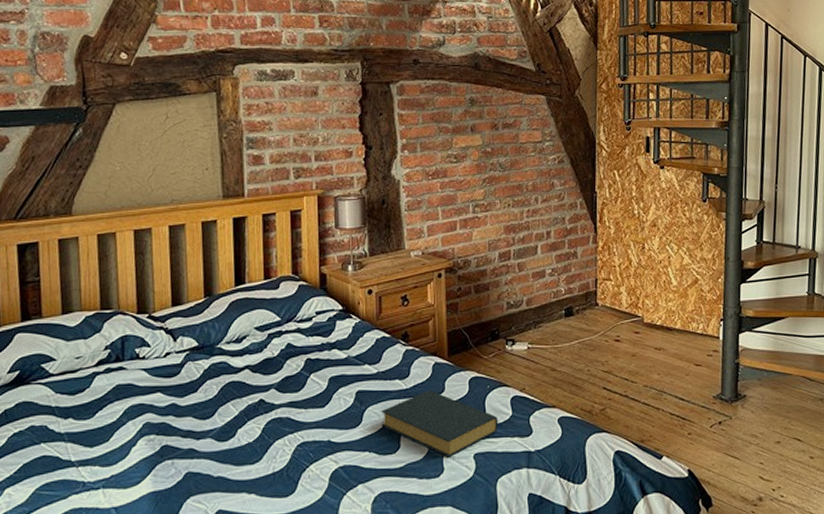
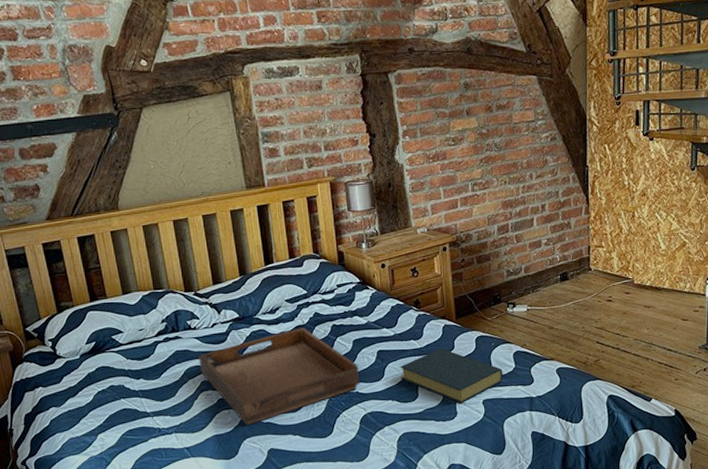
serving tray: none [143,361,334,480] -> present [198,327,360,425]

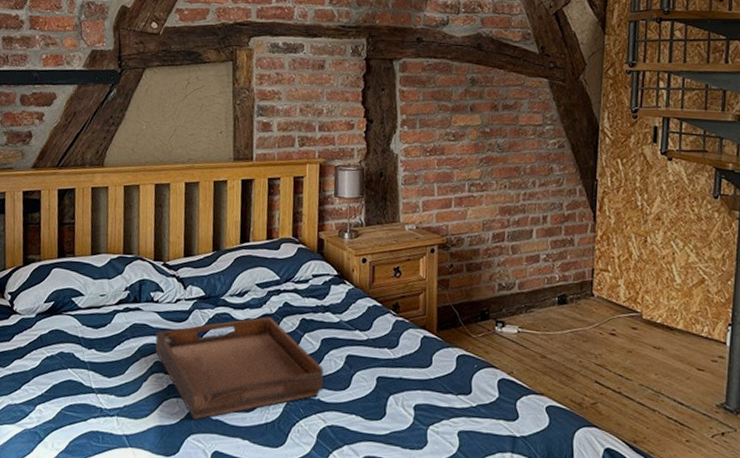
hardback book: present [400,348,503,404] -> none [368,362,484,431]

